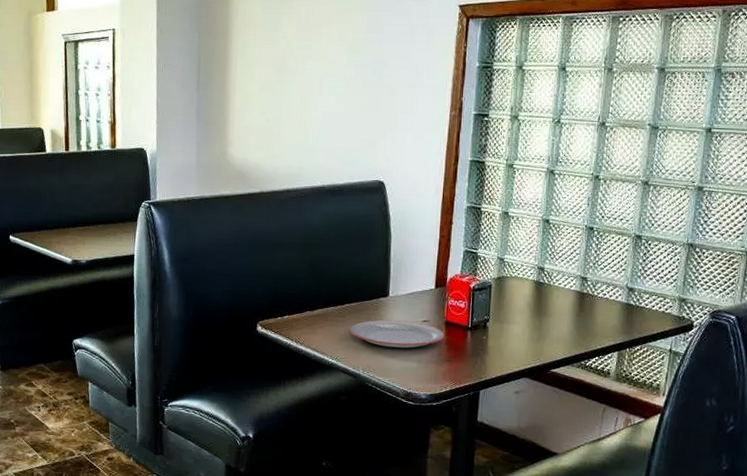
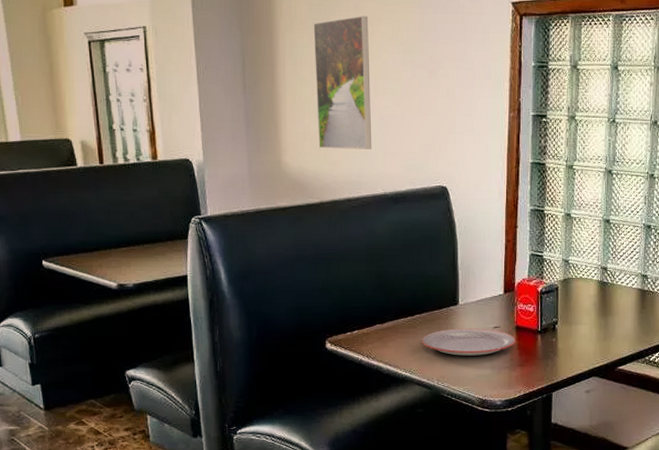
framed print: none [263,18,318,144] -> present [313,15,372,149]

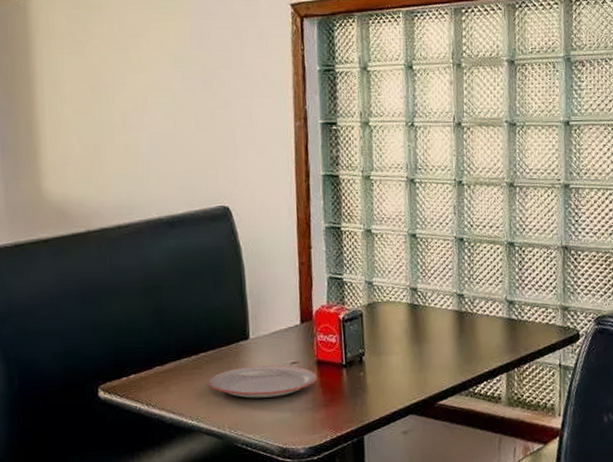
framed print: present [313,15,372,149] -> none [73,26,143,172]

